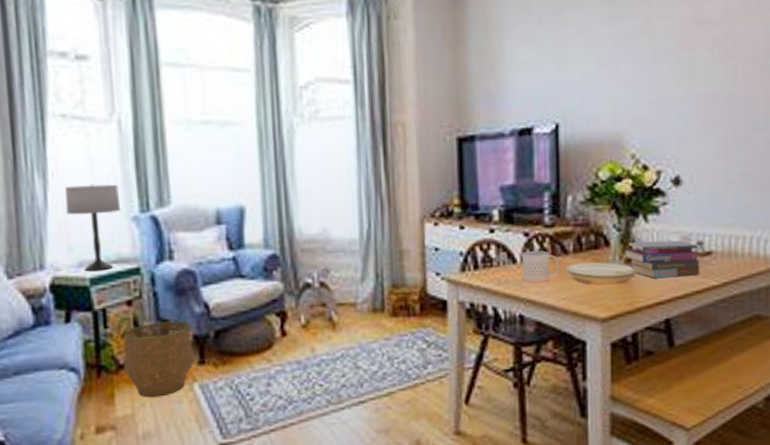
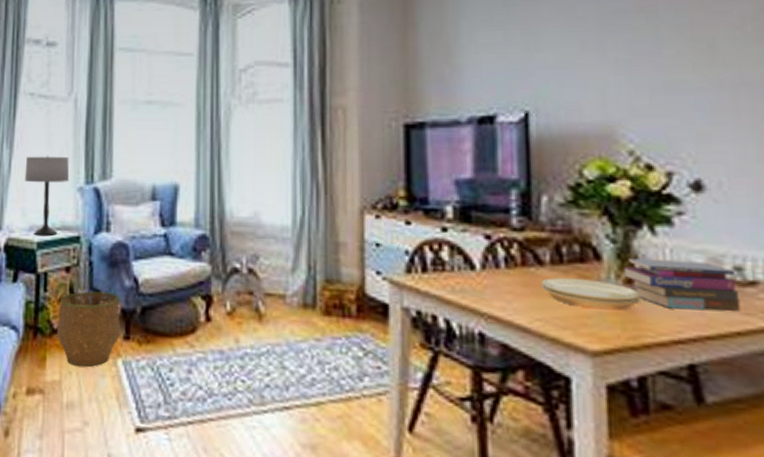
mug: present [521,251,559,283] -> none [481,257,531,296]

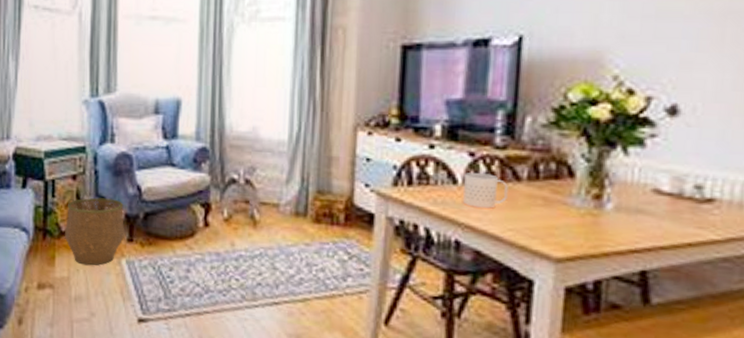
table lamp: present [24,155,70,236] -> none [31,68,75,146]
mug: none [481,257,531,296] -> present [462,173,508,209]
plate: present [540,277,640,311] -> none [515,192,606,223]
books: present [623,258,741,311] -> none [593,176,696,225]

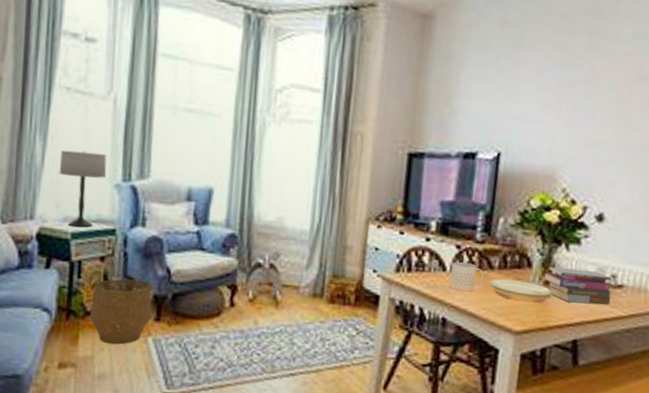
table lamp: none [31,68,75,146] -> present [59,150,107,228]
plate: none [515,192,606,223] -> present [489,279,552,303]
books: none [593,176,696,225] -> present [544,267,611,305]

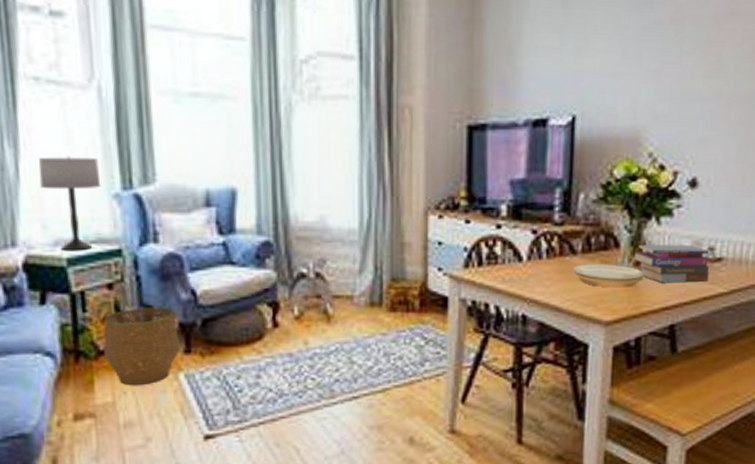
mug: present [449,262,484,292] -> none [527,250,566,282]

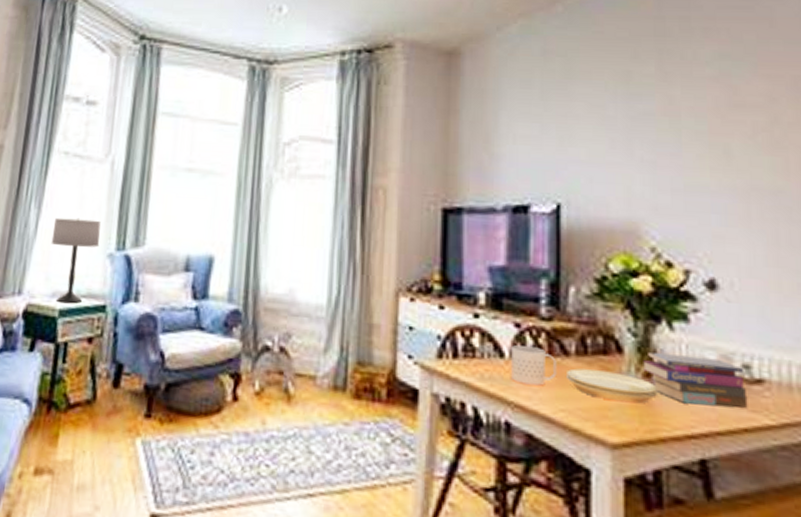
basket: present [103,307,181,386] -> none [72,364,144,447]
mug: none [527,250,566,282] -> present [510,345,557,386]

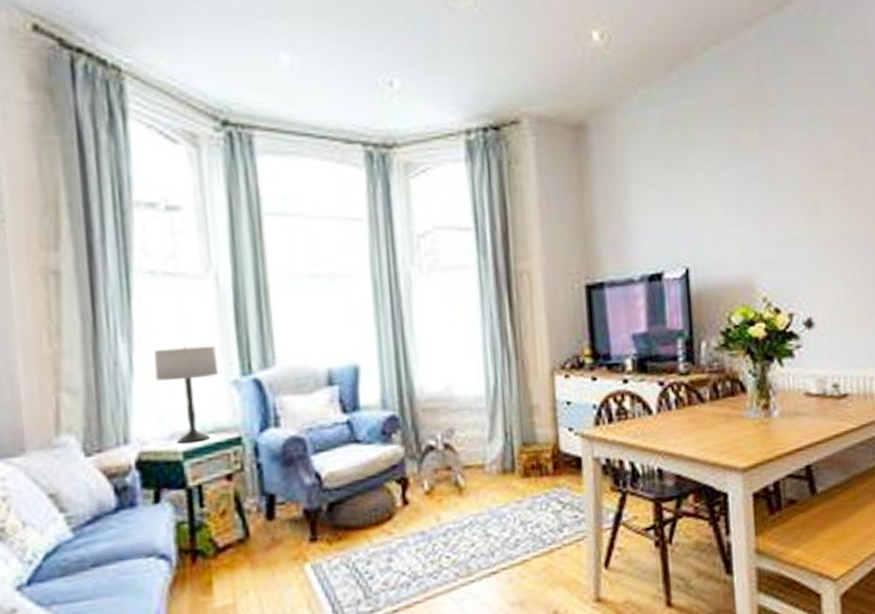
mug: present [510,345,557,386] -> none [657,400,696,434]
plate: present [565,368,657,404] -> none [703,409,774,434]
books: present [643,352,748,408] -> none [762,383,838,424]

